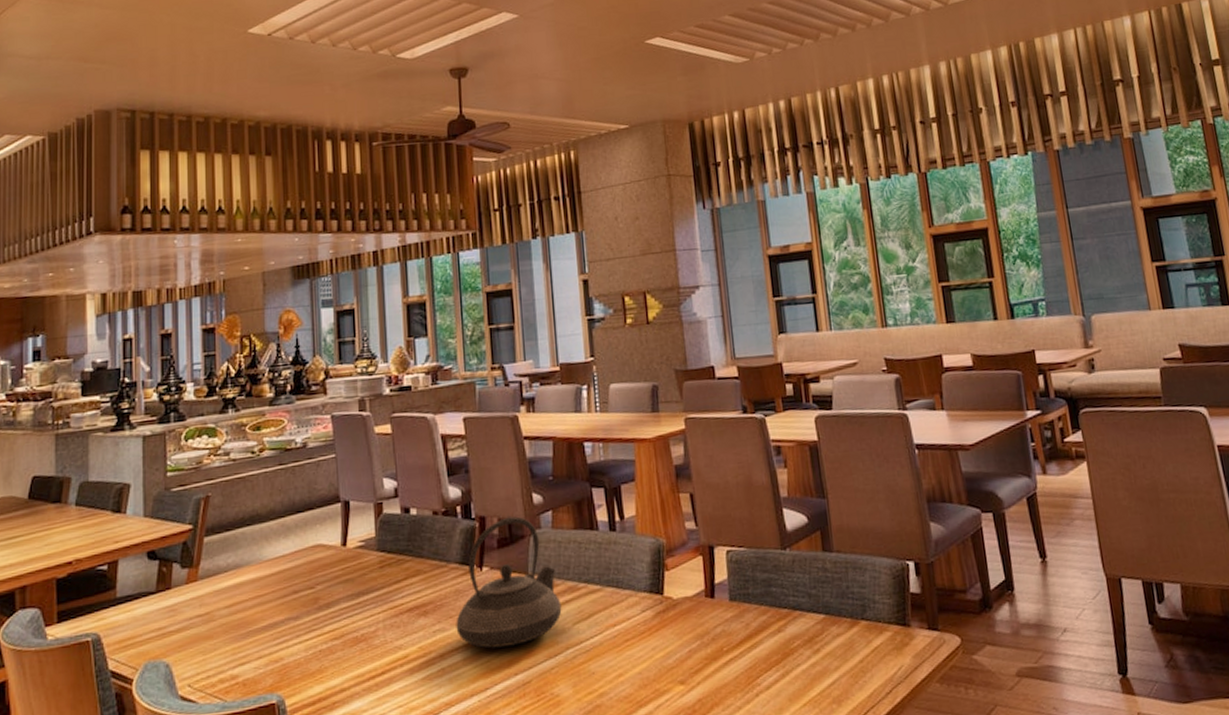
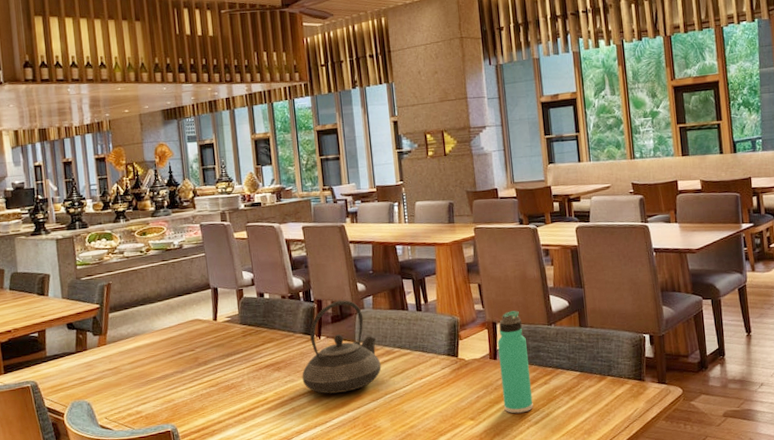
thermos bottle: none [715,529,764,675] -> present [498,310,534,414]

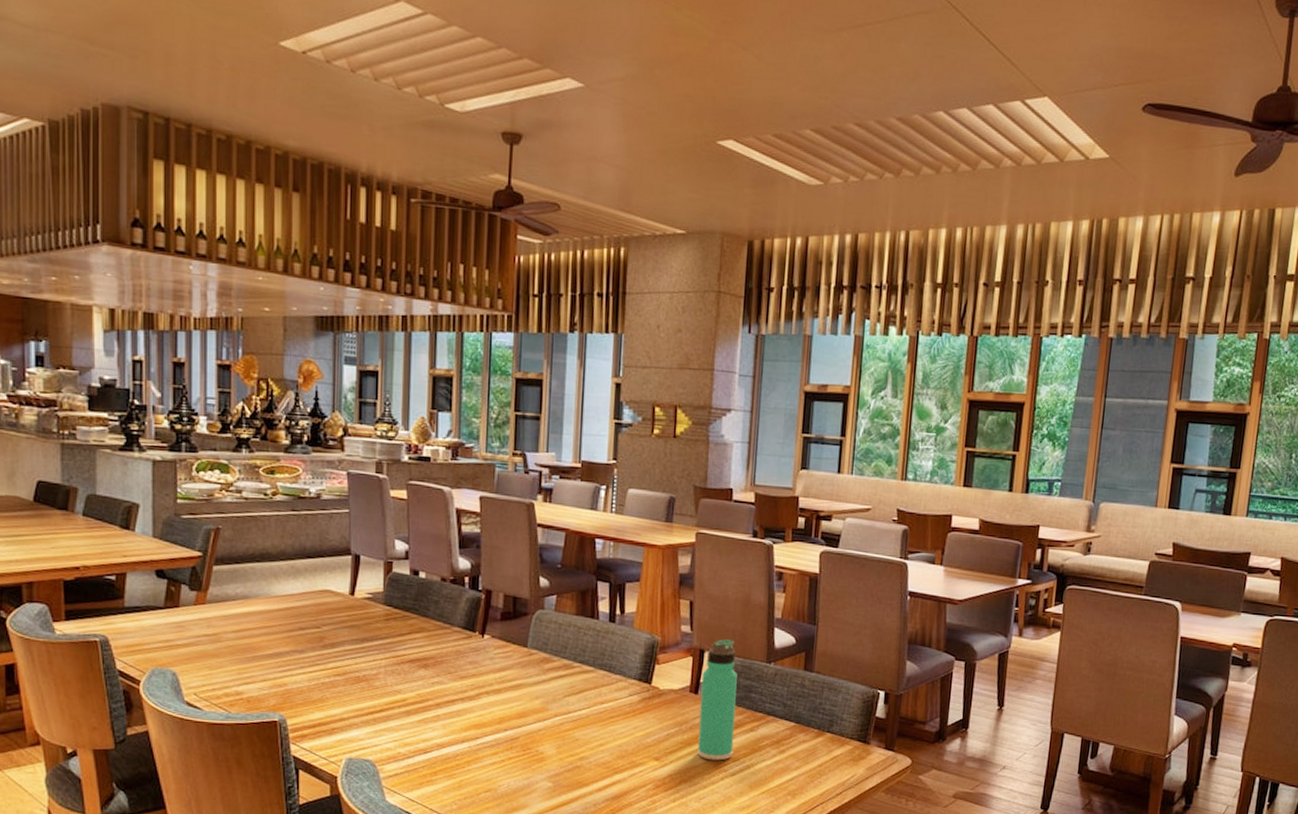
teapot: present [302,300,382,394] -> none [454,594,555,706]

